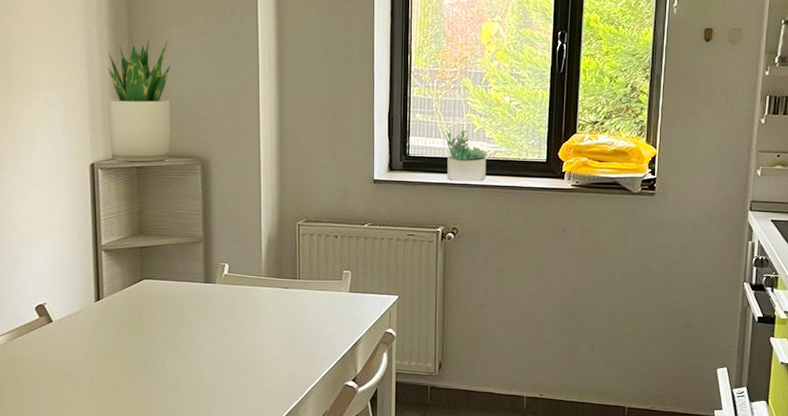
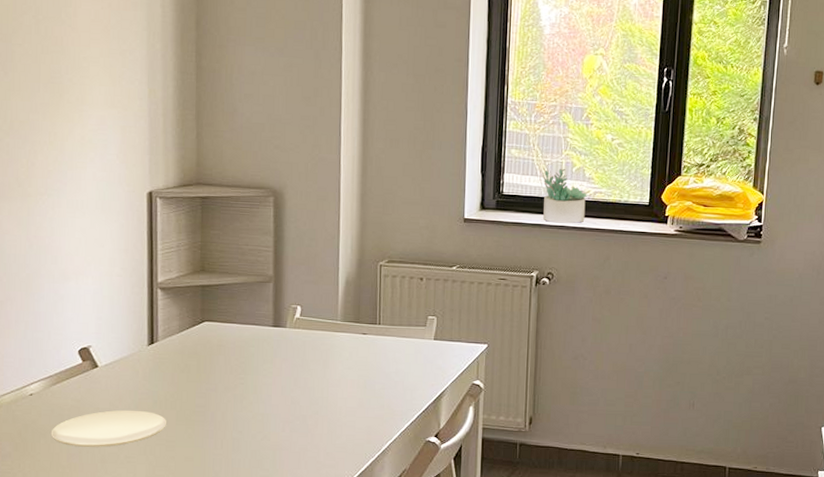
plate: none [14,359,114,393] -> present [50,409,167,447]
planter: present [108,37,170,163] -> none [170,55,243,193]

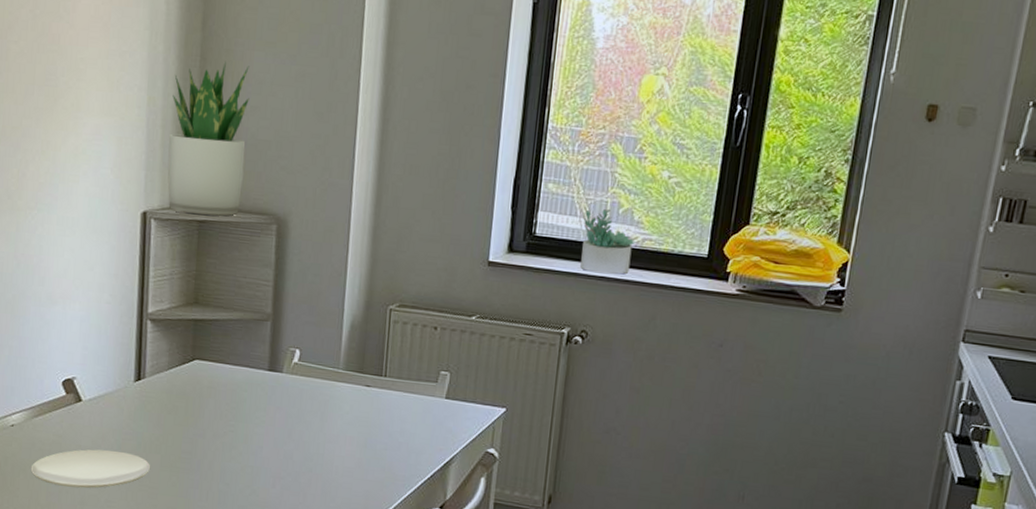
planter: none [170,55,243,193] -> present [167,61,250,217]

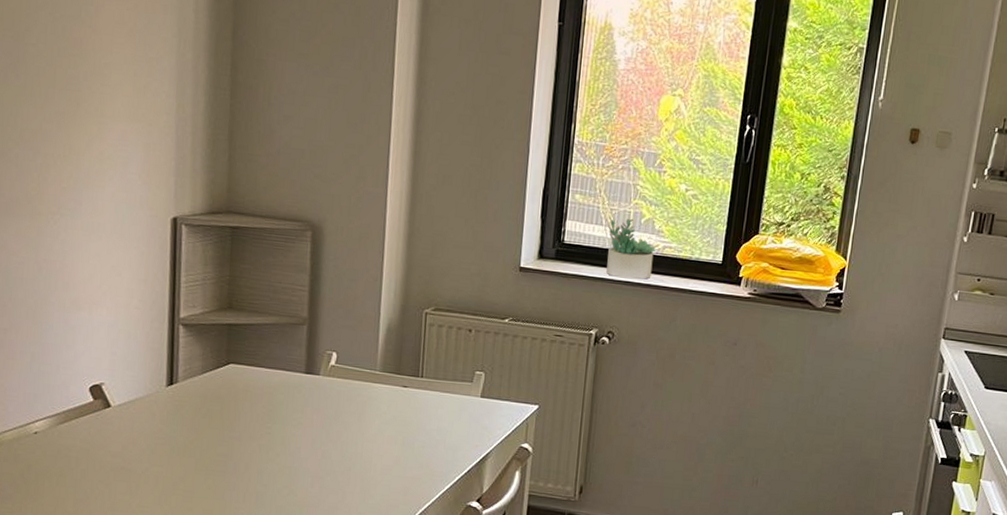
plate: present [30,449,151,488] -> none [56,454,185,494]
planter: present [167,61,250,217] -> none [198,70,282,223]

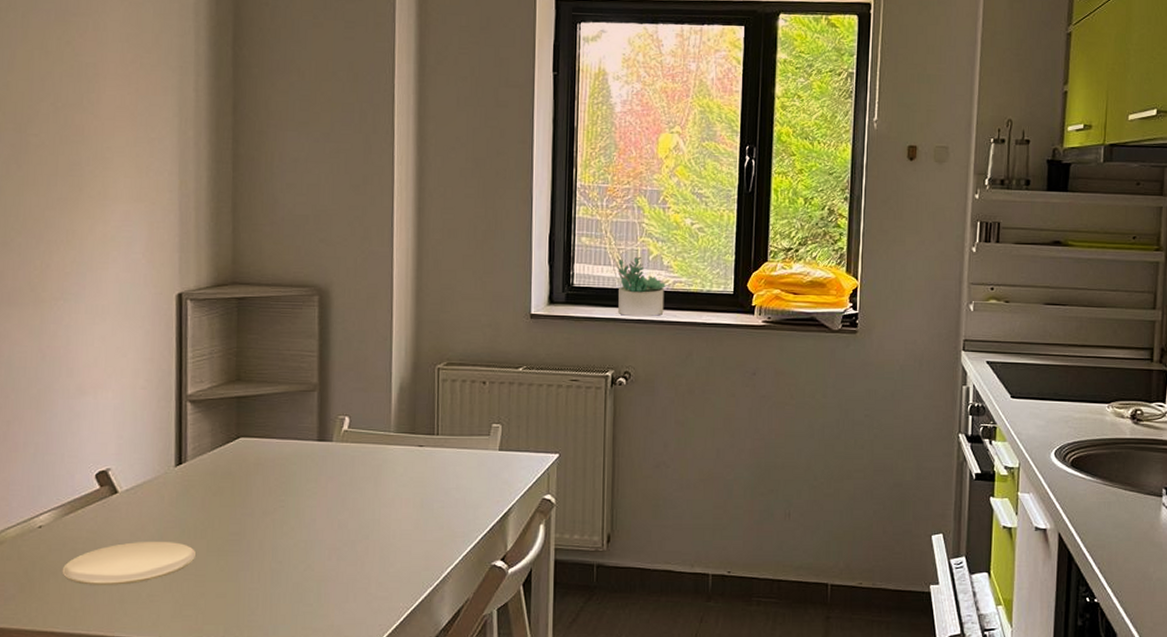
plate: none [56,454,185,494] -> present [62,541,197,585]

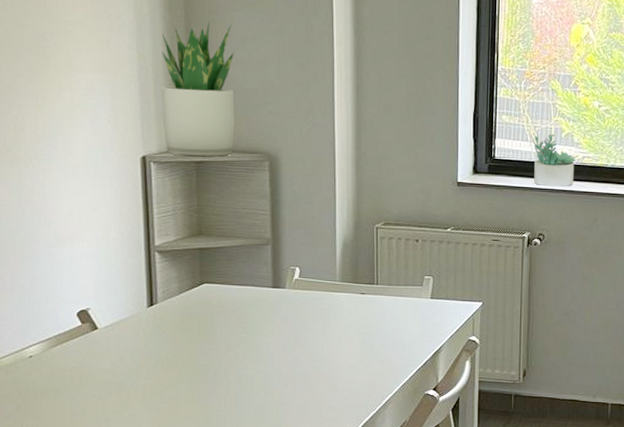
plate: present [62,541,197,585] -> none [52,370,170,406]
planter: none [202,142,285,293] -> present [161,20,234,157]

